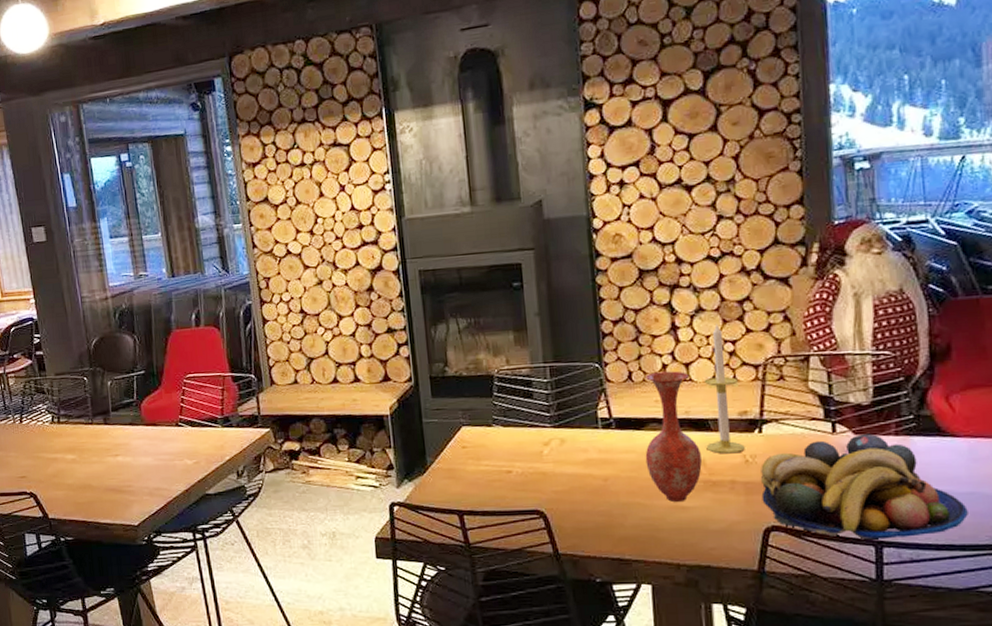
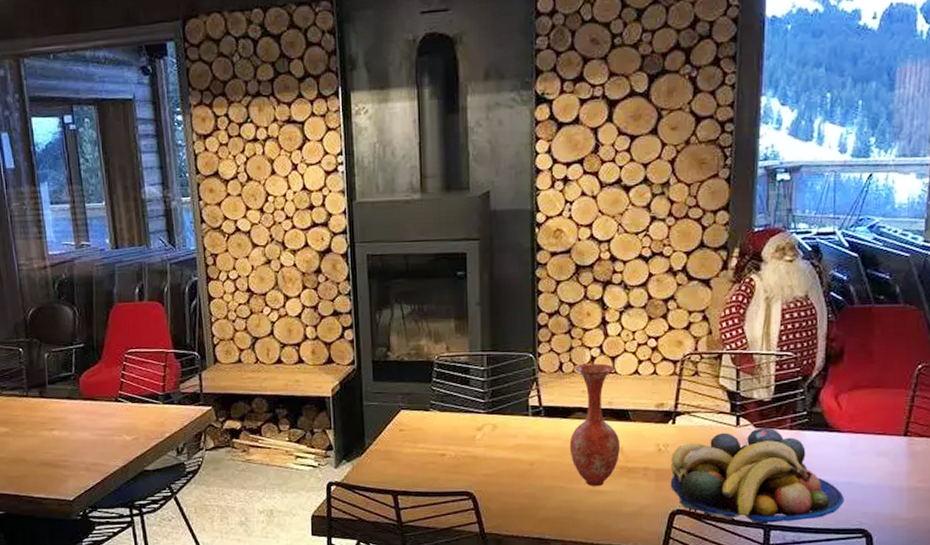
candle: present [704,324,745,454] -> none [625,320,659,443]

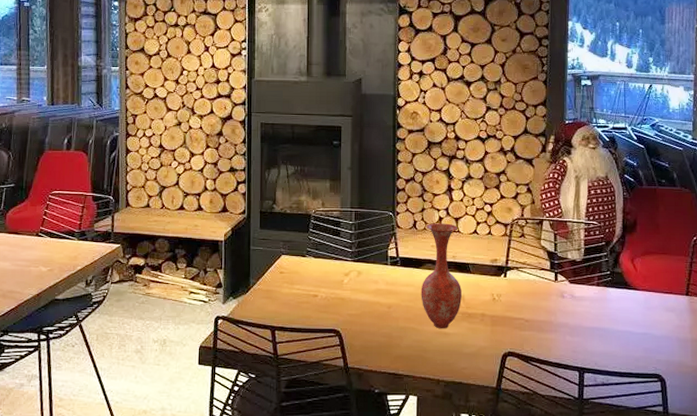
fruit bowl: present [670,427,844,523] -> none [502,283,642,366]

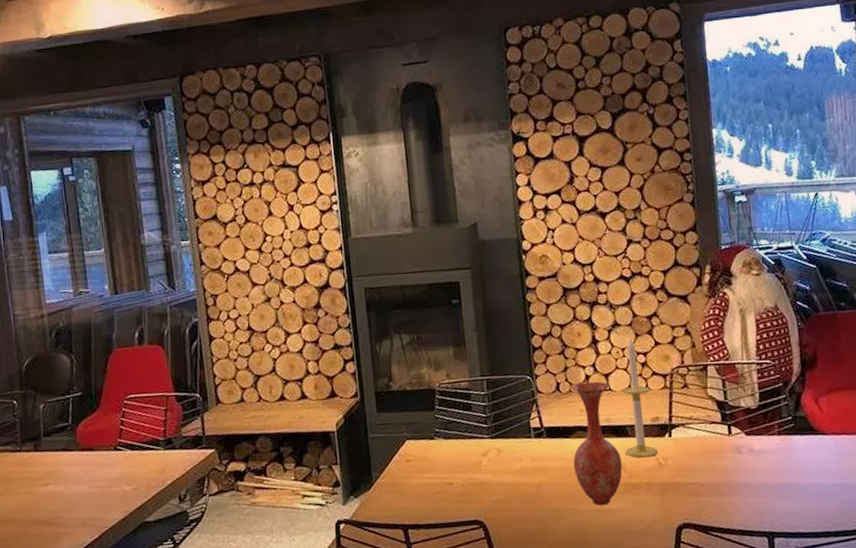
candle: none [466,189,493,292] -> present [621,337,658,458]

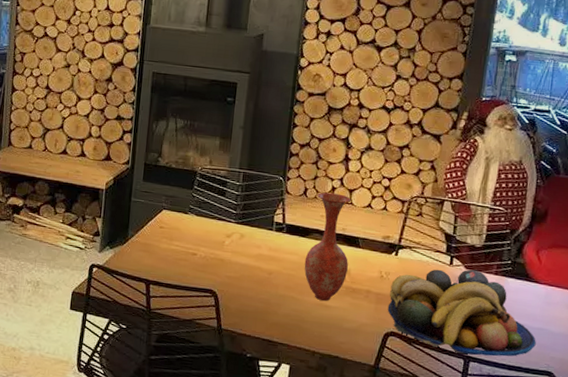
candle: present [621,337,658,458] -> none [353,162,387,269]
fruit bowl: none [671,434,839,532] -> present [387,269,536,357]

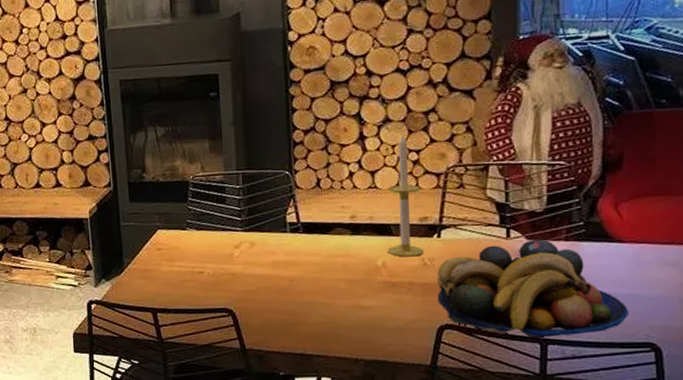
vase: present [304,192,351,301] -> none [330,178,384,301]
candle: none [353,162,387,269] -> present [387,134,424,257]

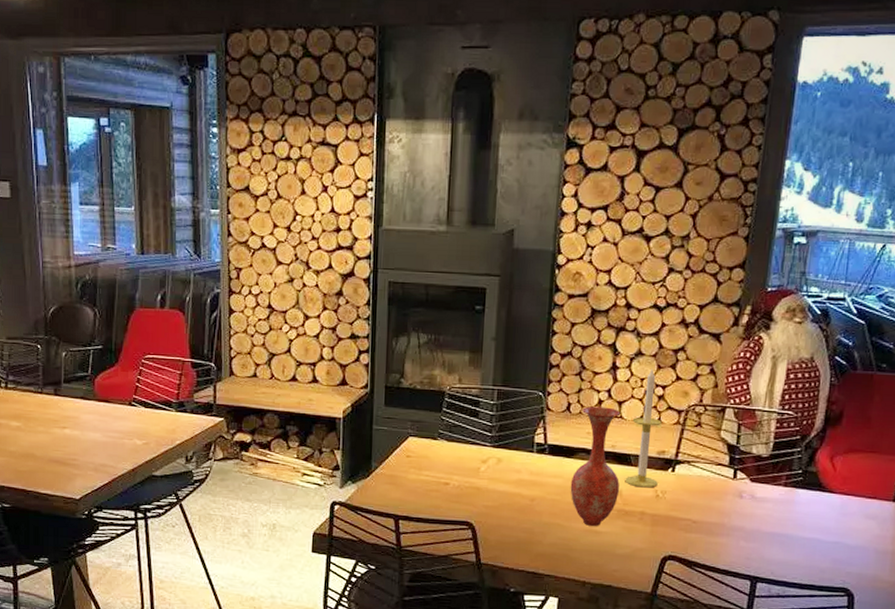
vase: none [330,178,384,301] -> present [570,406,621,526]
fruit bowl: present [437,239,629,338] -> none [664,482,831,576]

